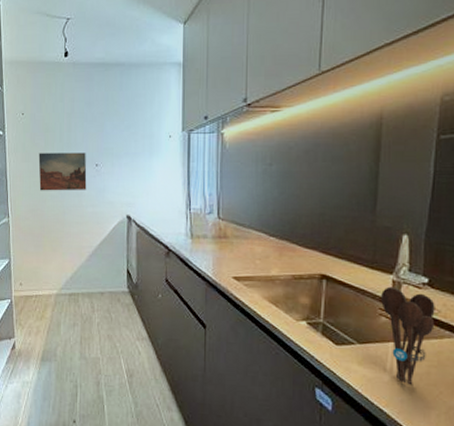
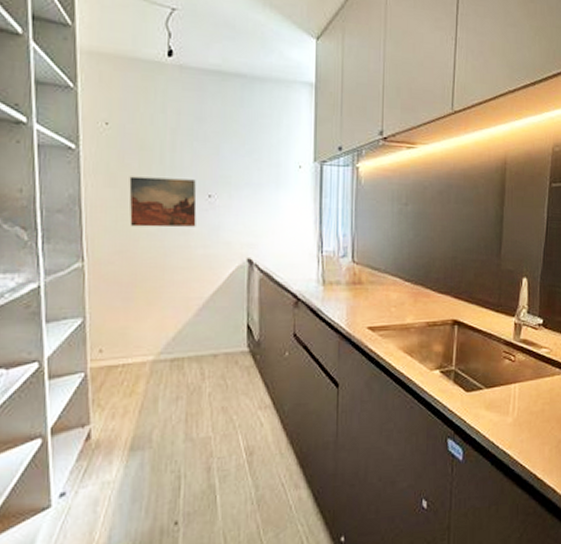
utensil holder: present [381,286,435,385] -> none [505,329,548,424]

